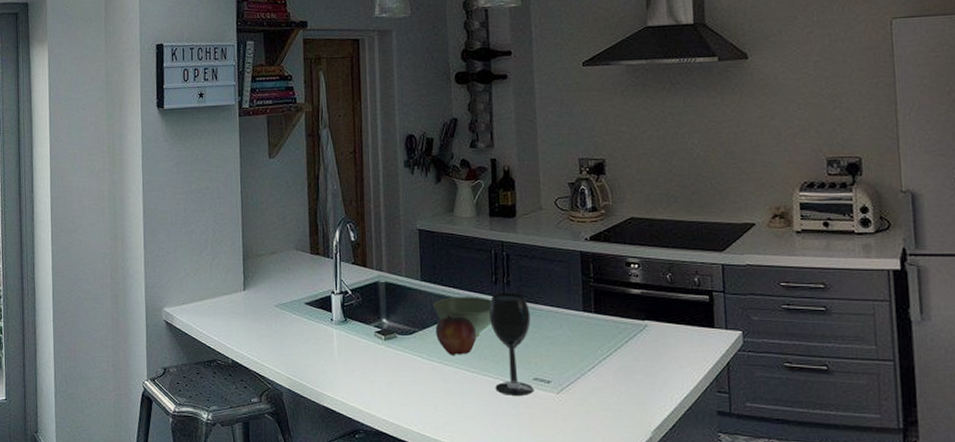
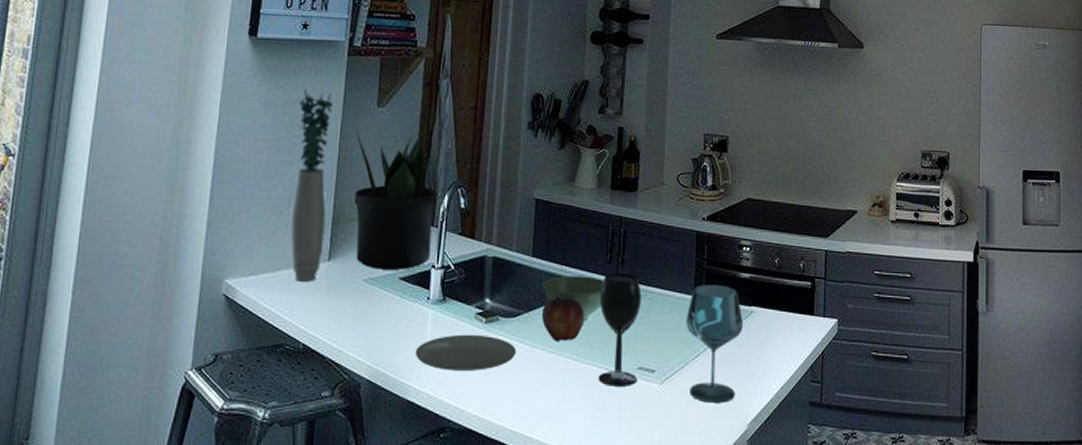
vase: none [204,148,238,308] -> present [291,89,333,282]
planter: none [254,178,329,296] -> present [354,131,437,270]
plate: none [325,350,415,381] -> present [415,334,516,371]
wine glass: none [576,300,639,411] -> present [685,284,744,403]

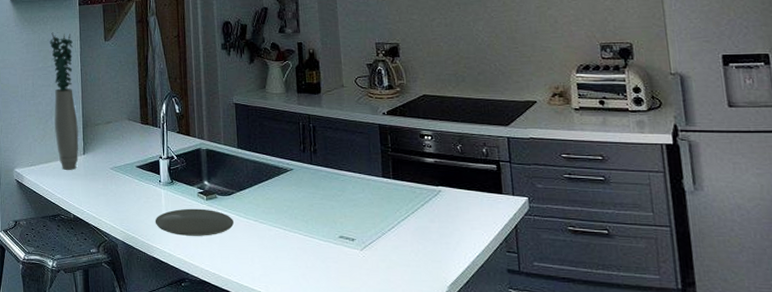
planter: present [354,131,437,270] -> none [92,58,157,160]
bowl: present [542,276,604,322] -> none [249,163,301,199]
fruit: present [542,295,586,341] -> none [251,178,288,214]
wine glass: present [598,272,642,386] -> none [298,159,340,251]
wine glass: present [685,284,744,403] -> none [377,168,434,268]

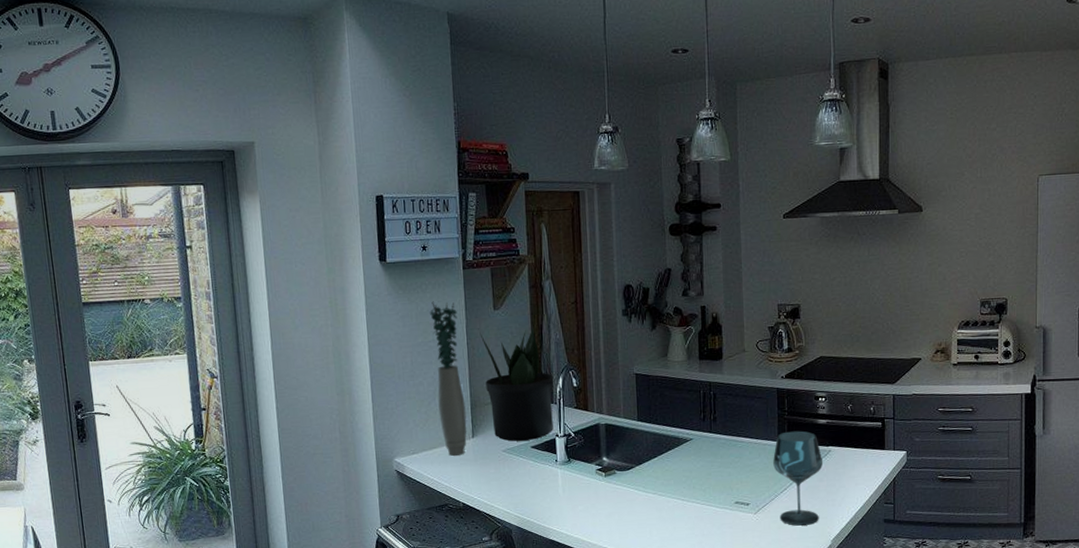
planter: none [92,58,157,160] -> present [479,328,554,441]
plate: present [155,208,234,236] -> none [551,485,632,515]
wine glass: none [377,168,434,268] -> present [772,430,823,526]

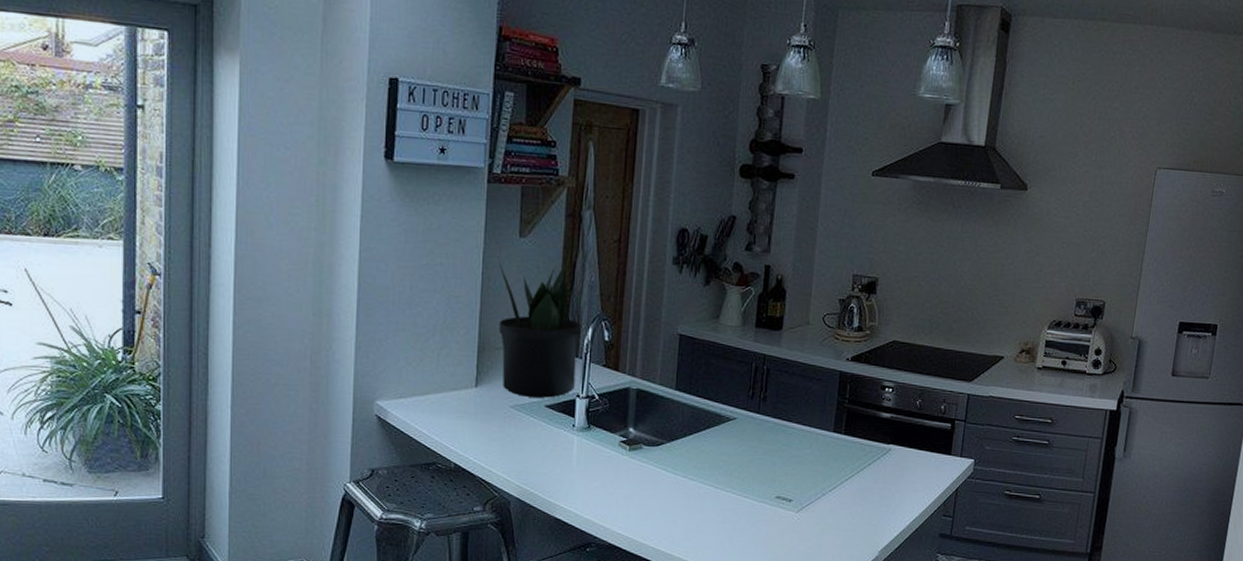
vase: present [430,301,467,456] -> none [438,216,474,406]
wine glass: present [772,430,823,526] -> none [824,422,882,531]

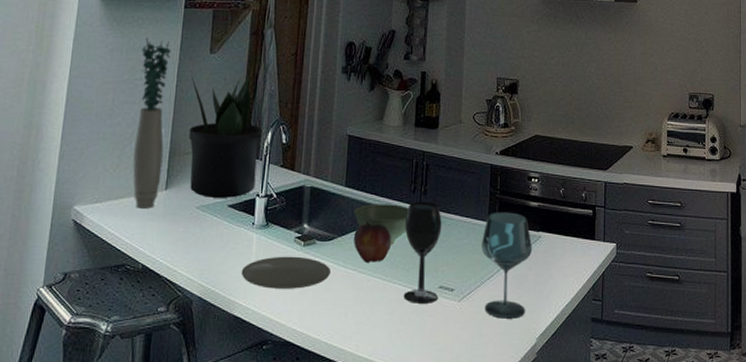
vase: none [438,216,474,406] -> present [132,37,171,209]
plate: none [561,460,658,494] -> present [241,256,330,289]
fruit: none [684,427,727,470] -> present [354,221,392,263]
bowl: none [685,409,746,453] -> present [354,204,409,245]
wine glass: none [737,408,782,513] -> present [403,201,442,303]
wine glass: none [824,422,882,531] -> present [480,212,533,319]

